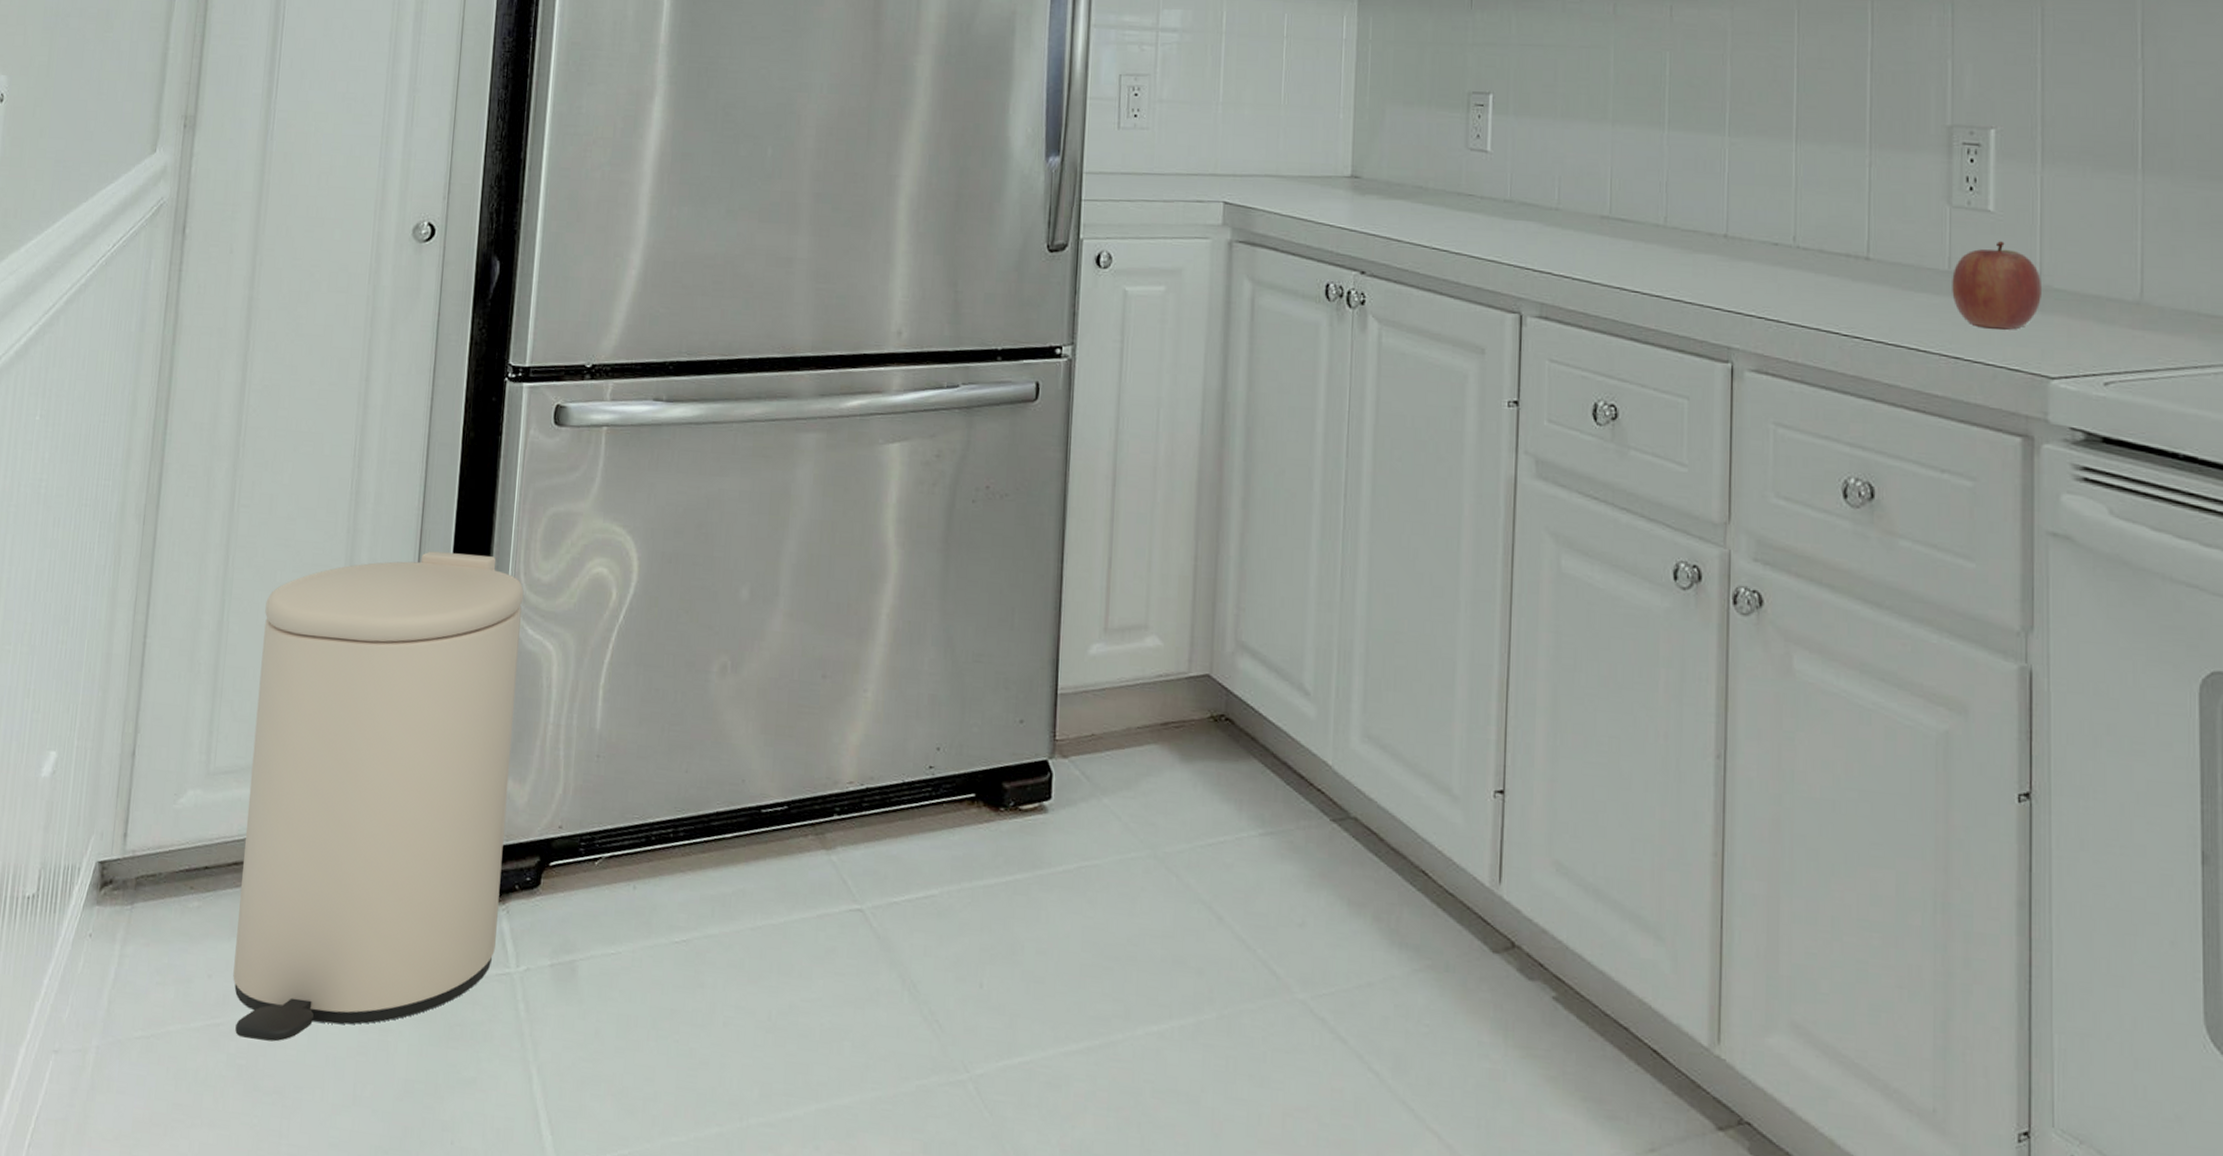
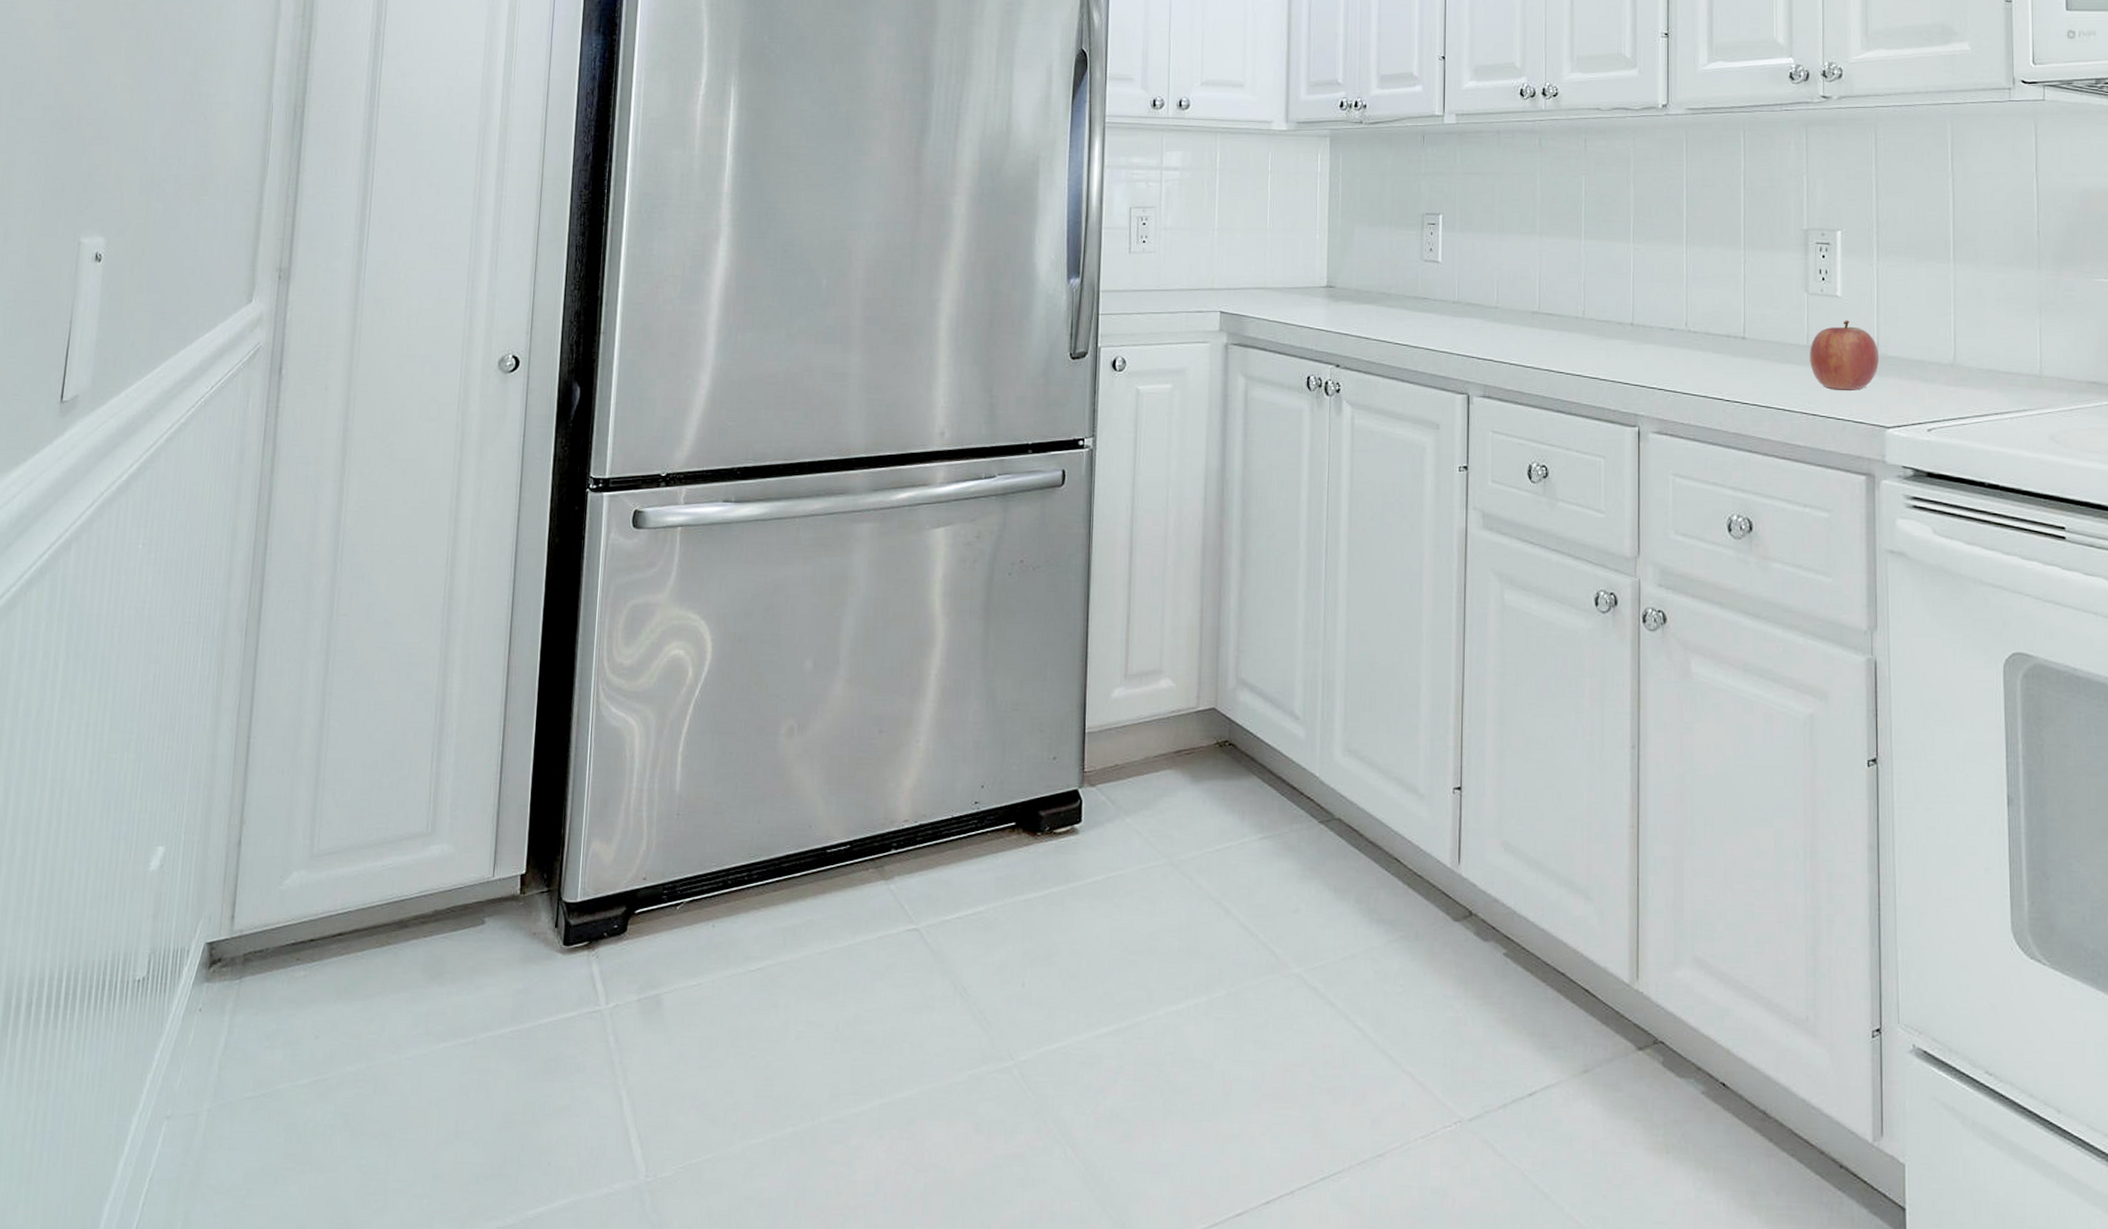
pedal bin: present [233,551,524,1042] -> none [339,645,607,1090]

